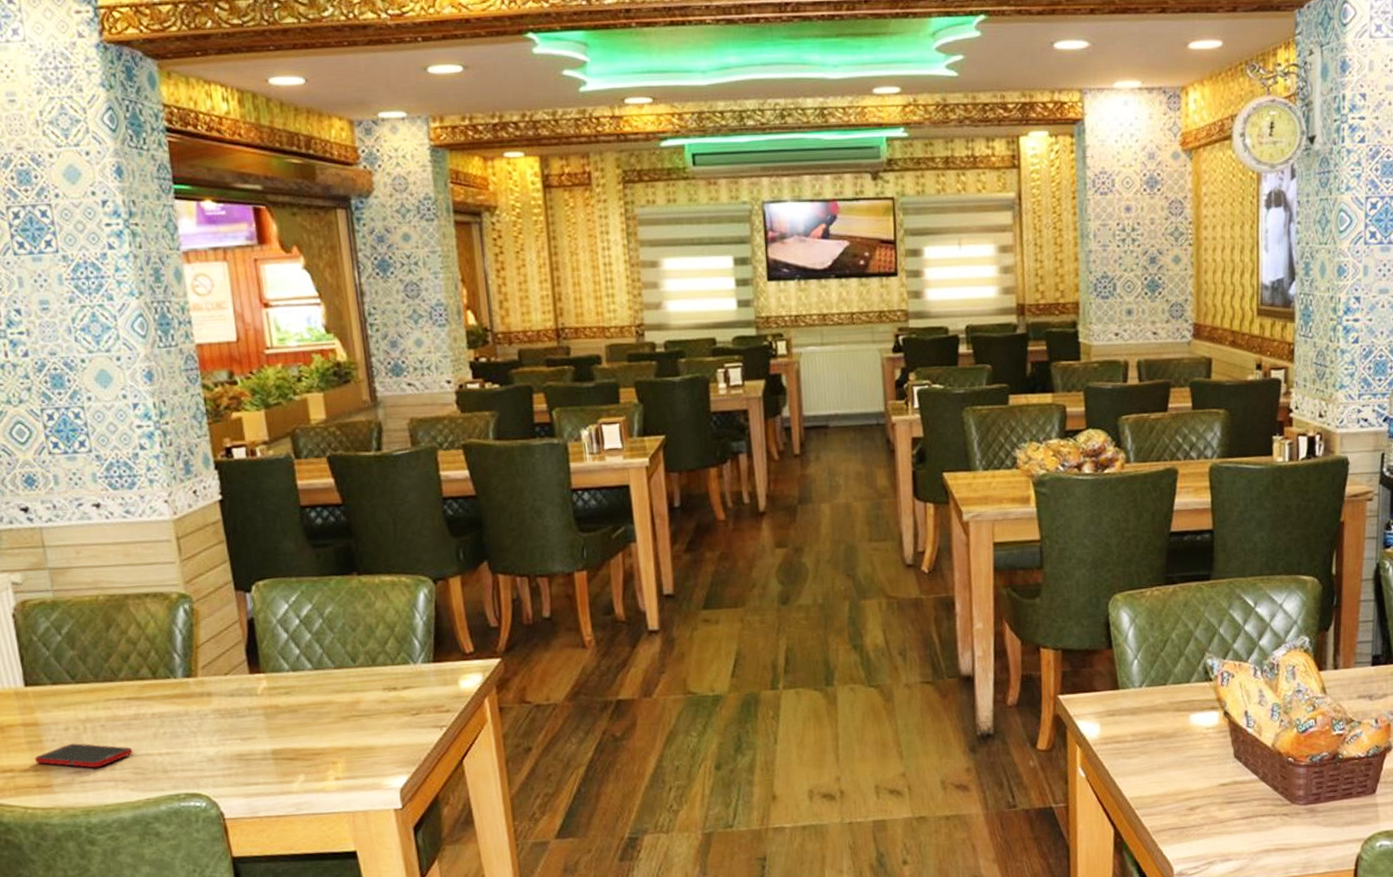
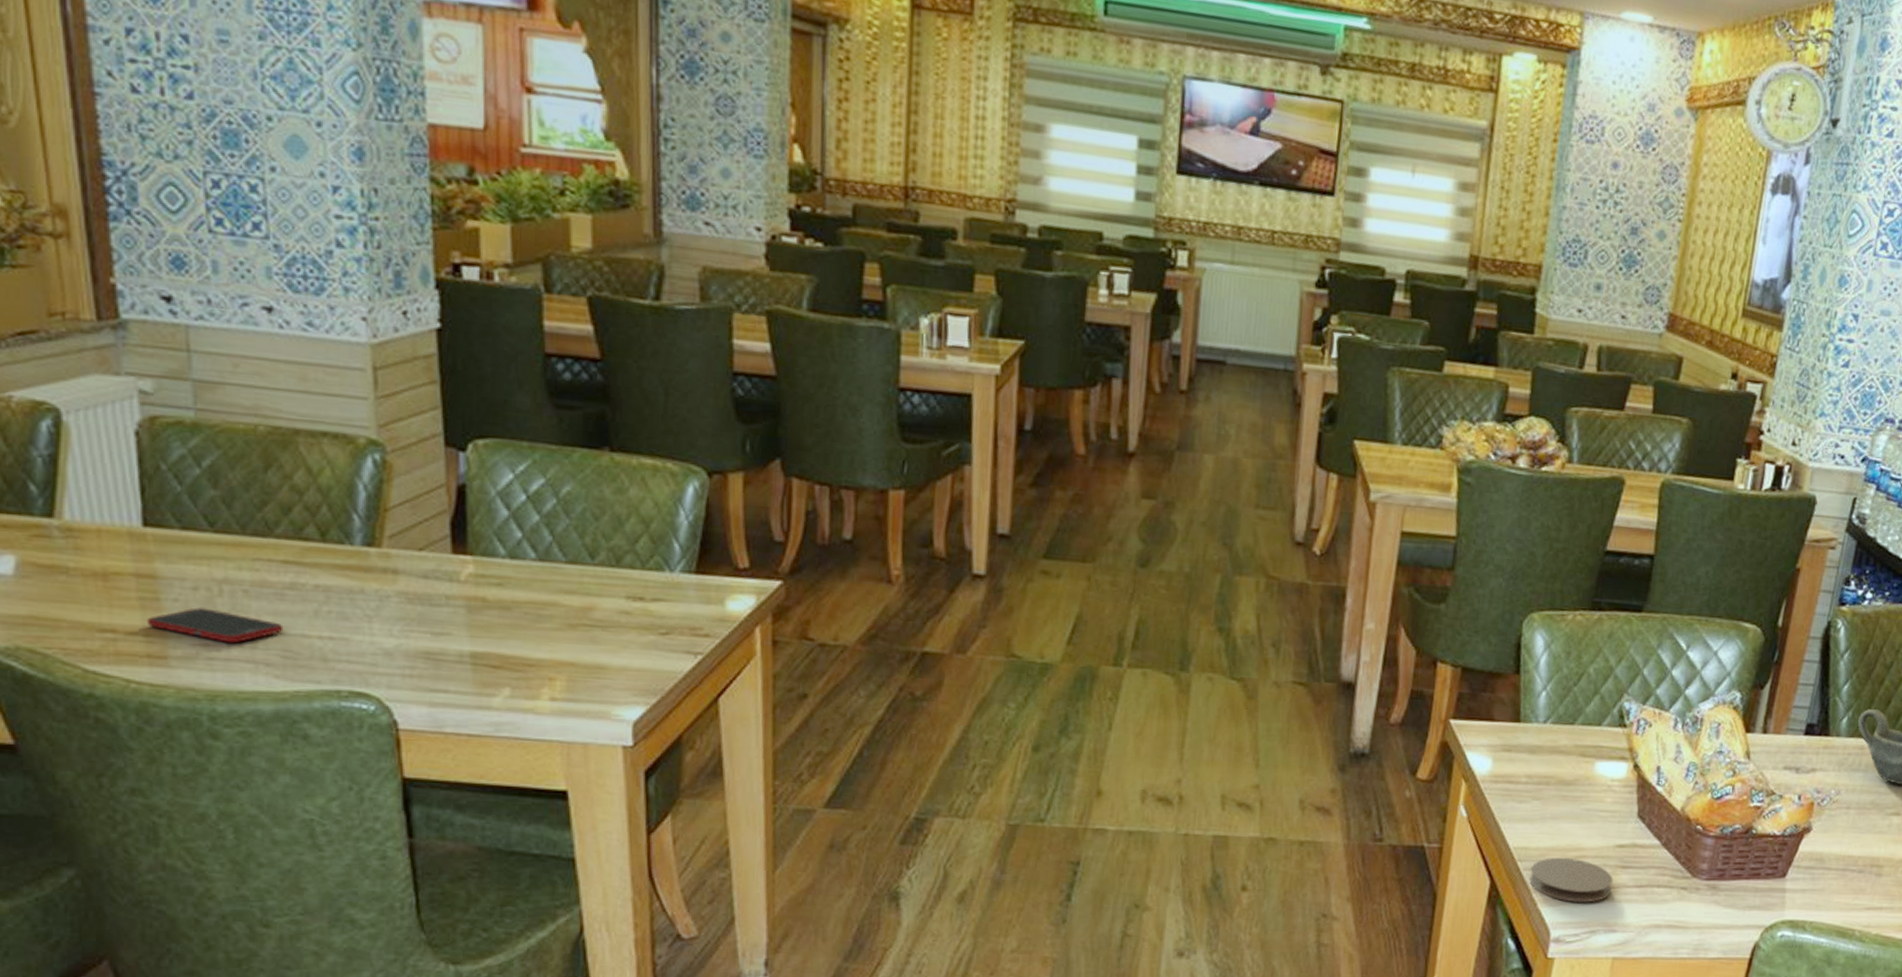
coaster: none [1148,800,1222,839] -> present [1529,857,1613,903]

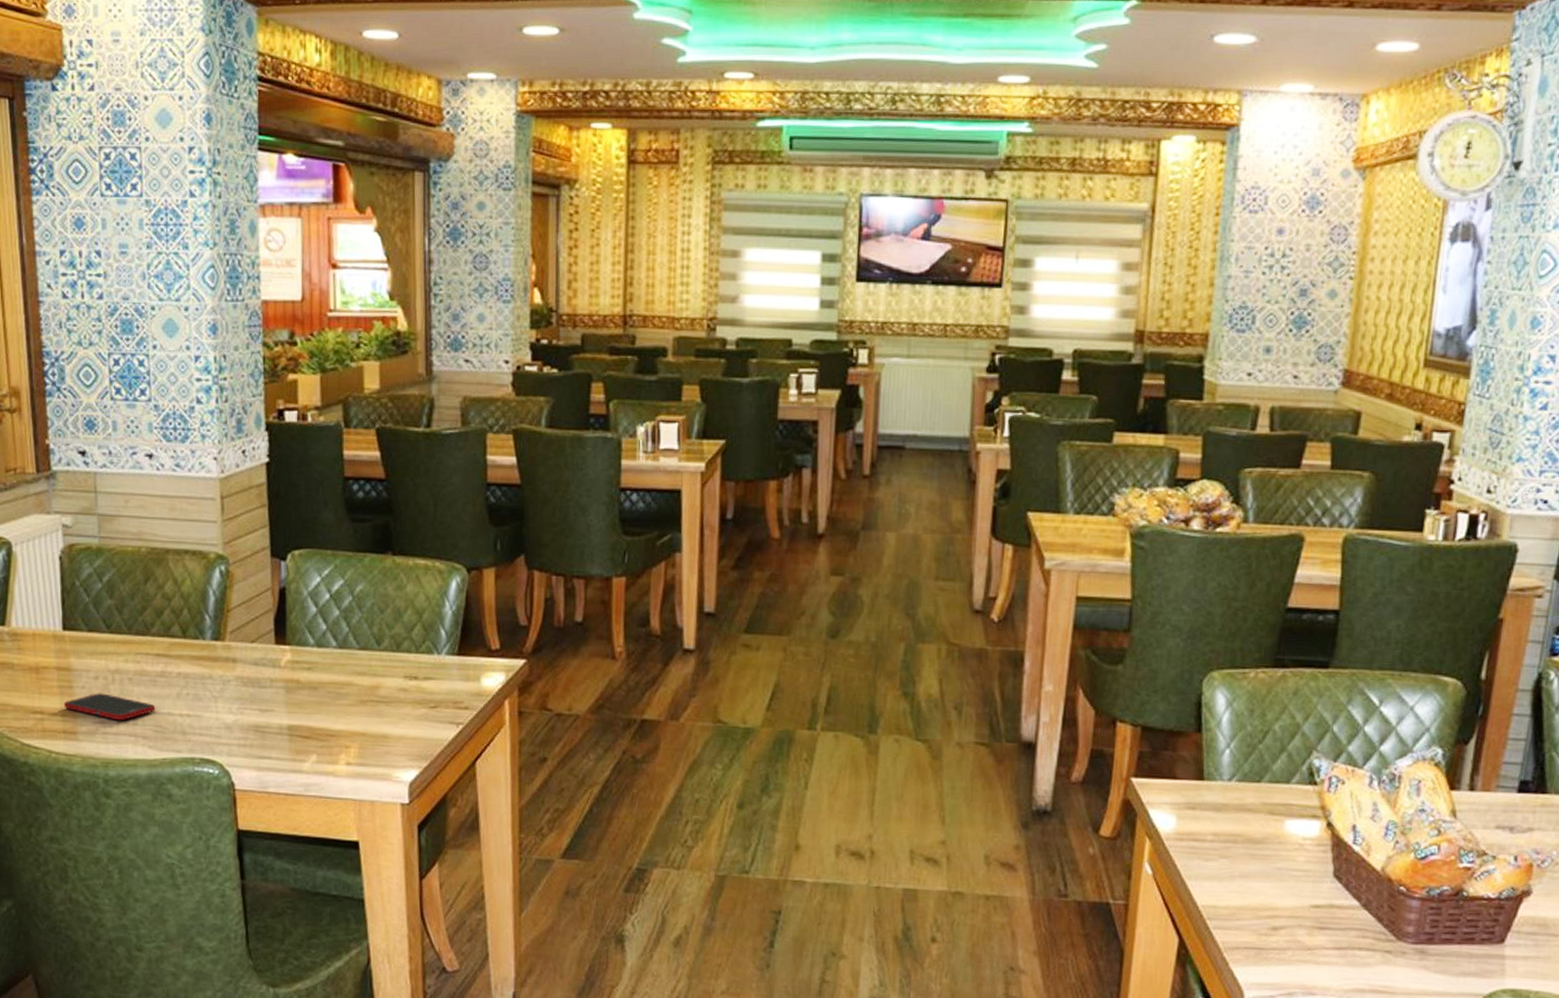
coaster: present [1529,857,1613,903] -> none [1220,916,1310,964]

